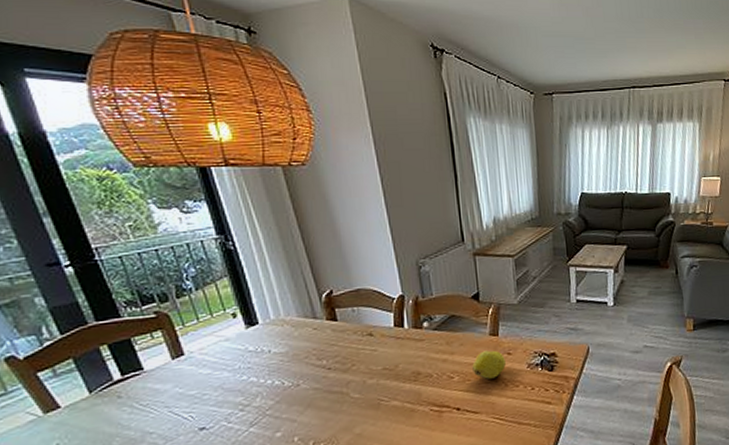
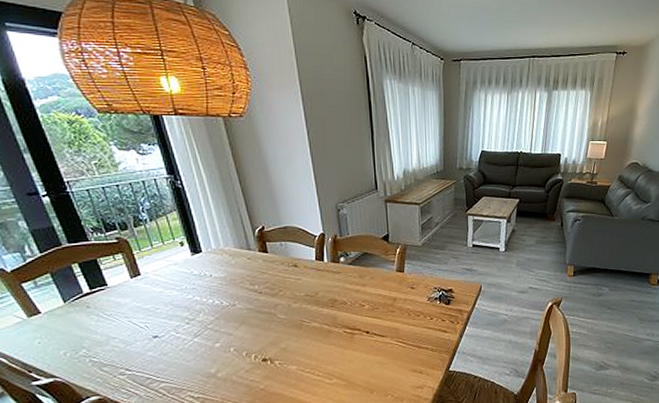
fruit: present [472,350,506,379] -> none [381,284,409,309]

